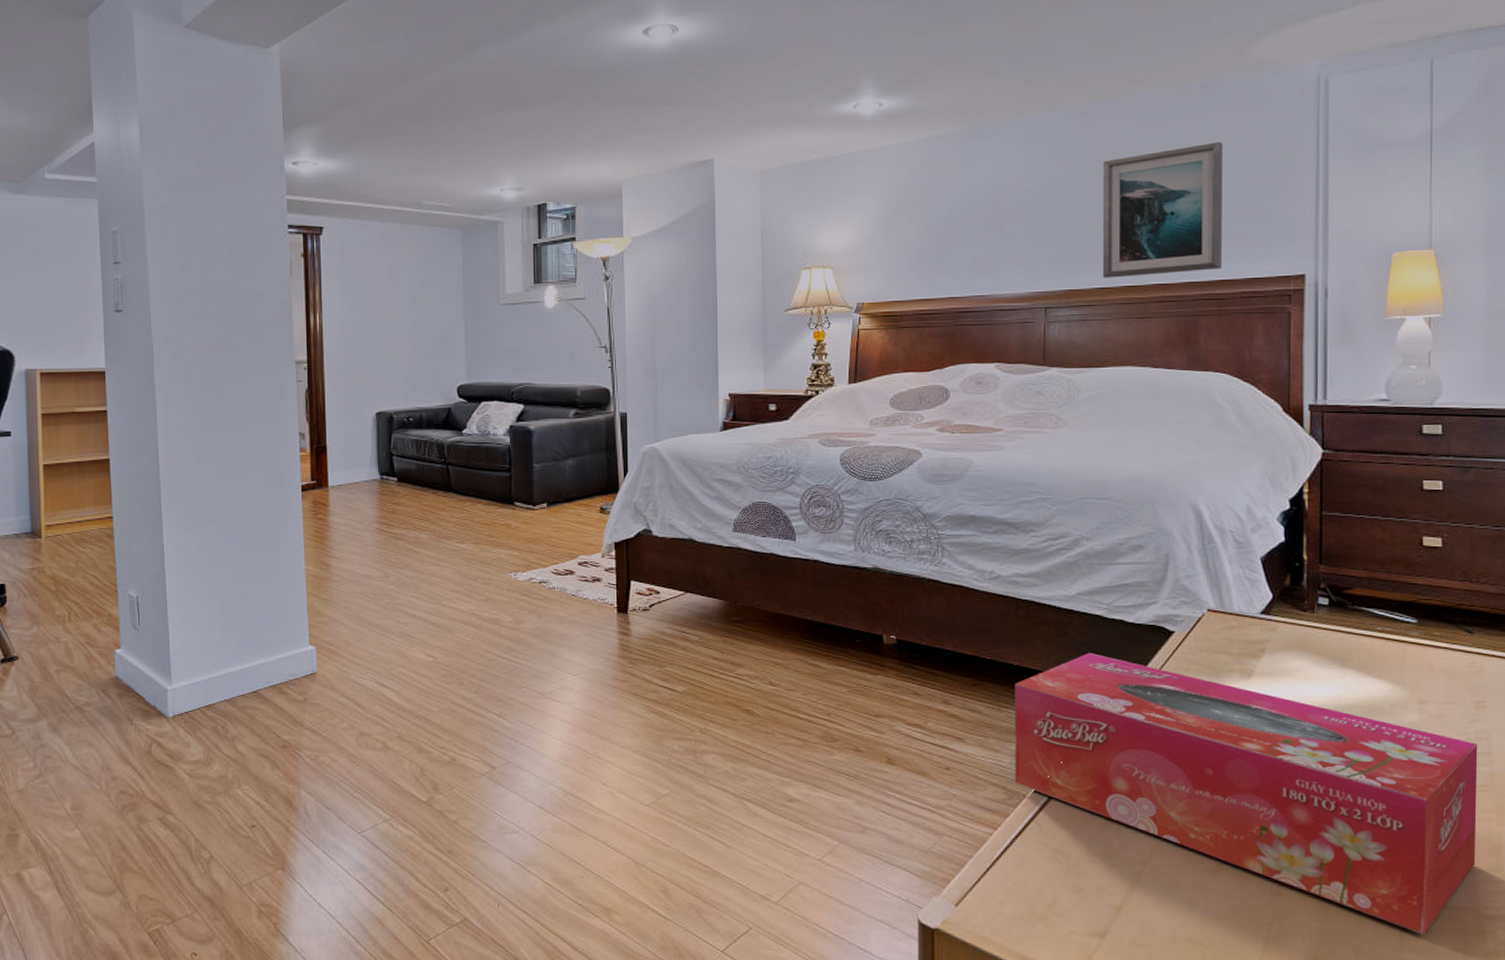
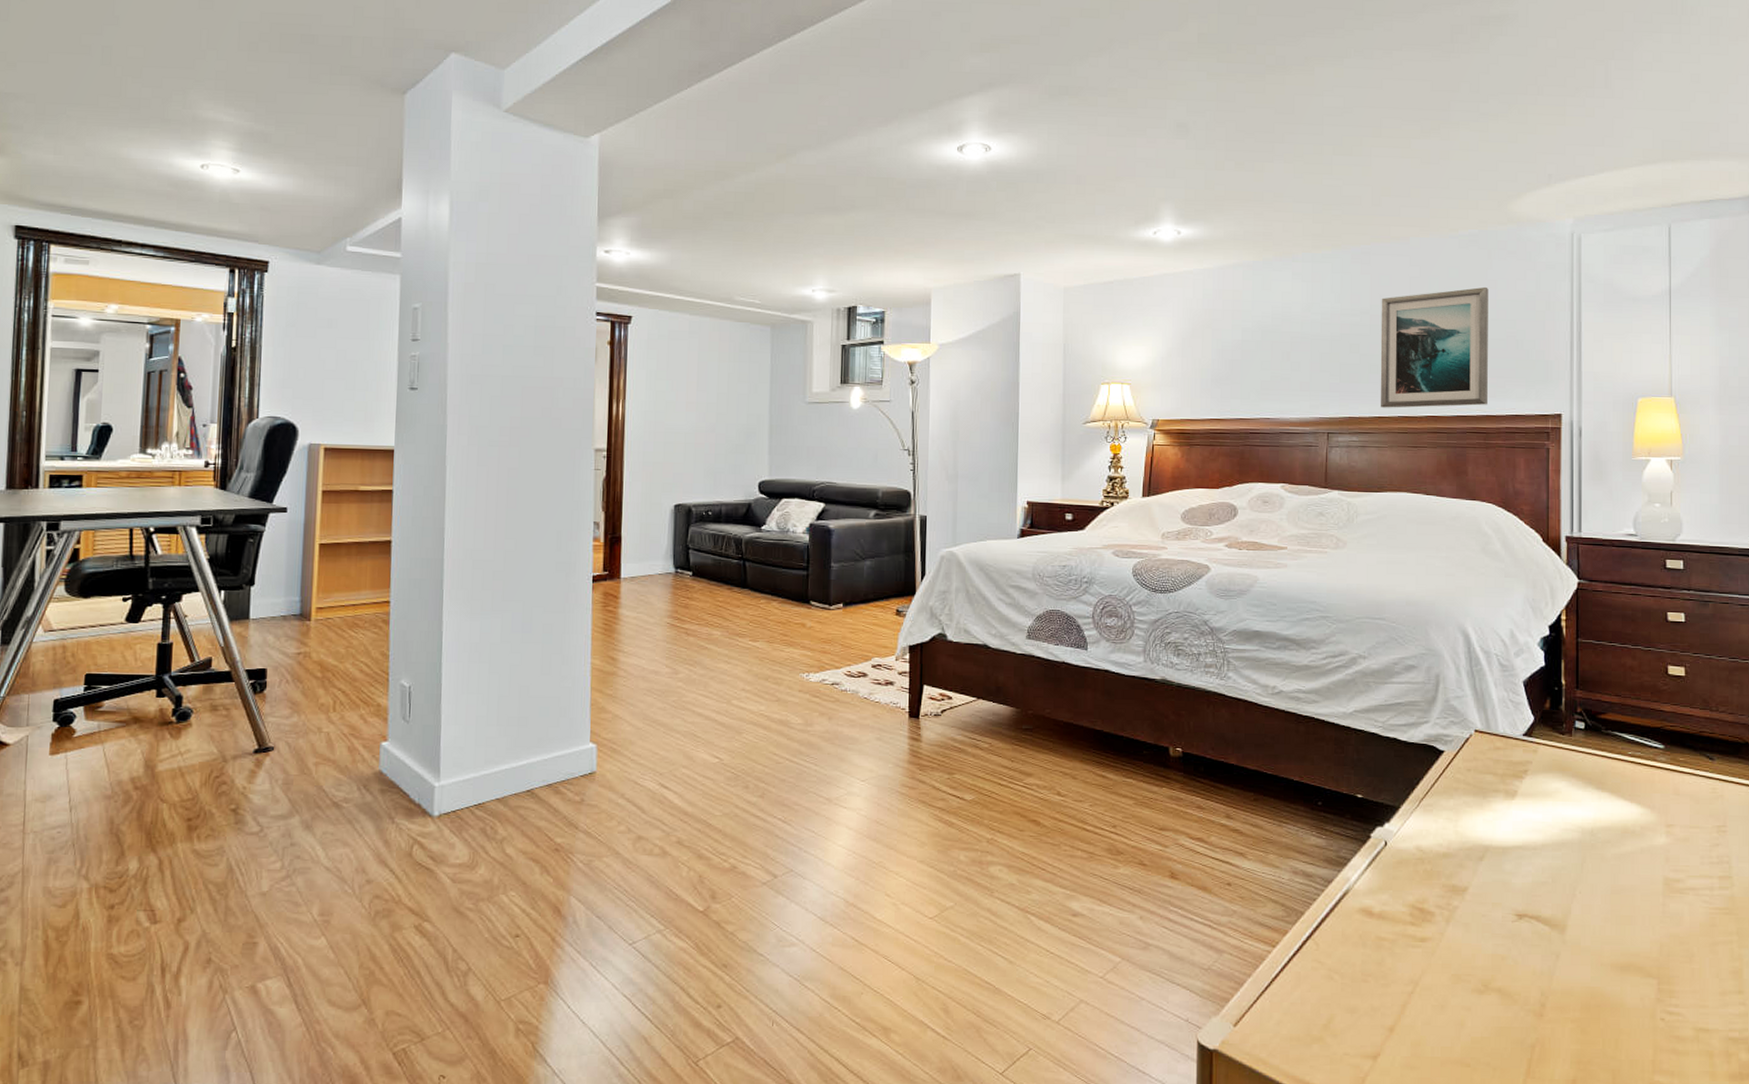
tissue box: present [1015,652,1478,935] -> none [1293,769,1720,1057]

